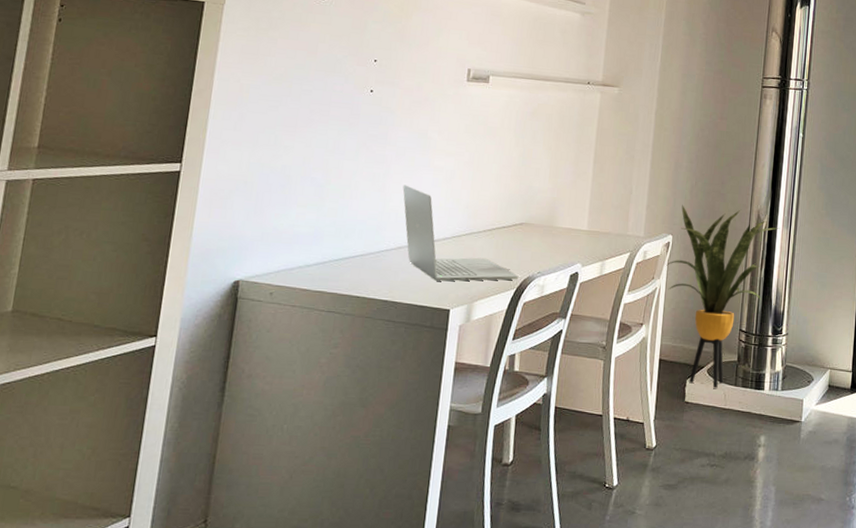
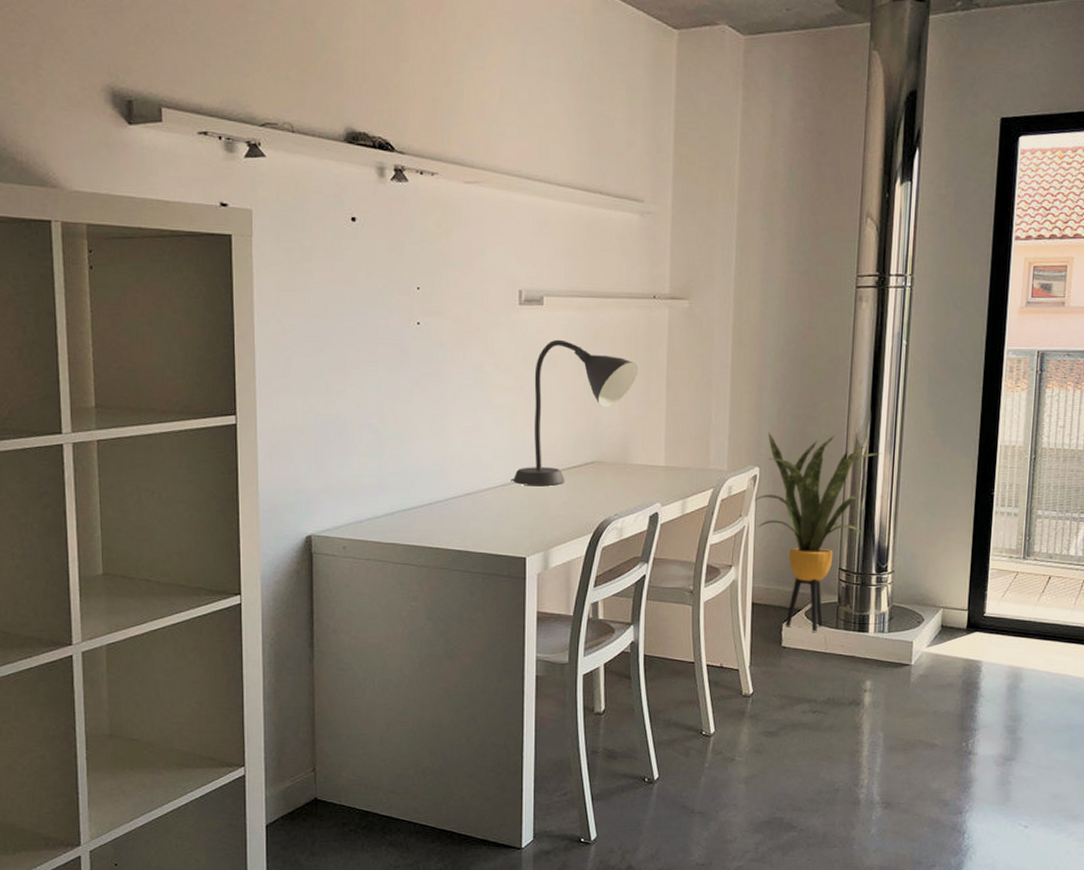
laptop: present [402,184,519,282] -> none [463,426,595,528]
desk lamp: none [443,113,570,243] -> present [511,339,638,486]

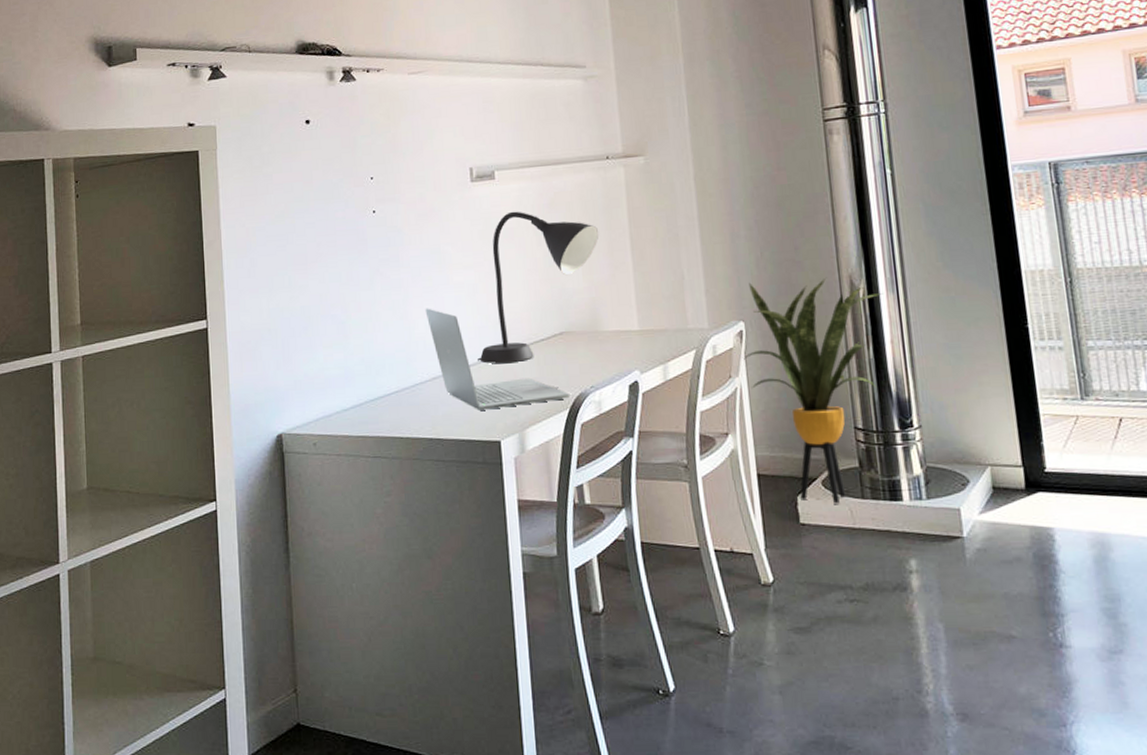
laptop: none [463,426,595,528] -> present [425,308,570,410]

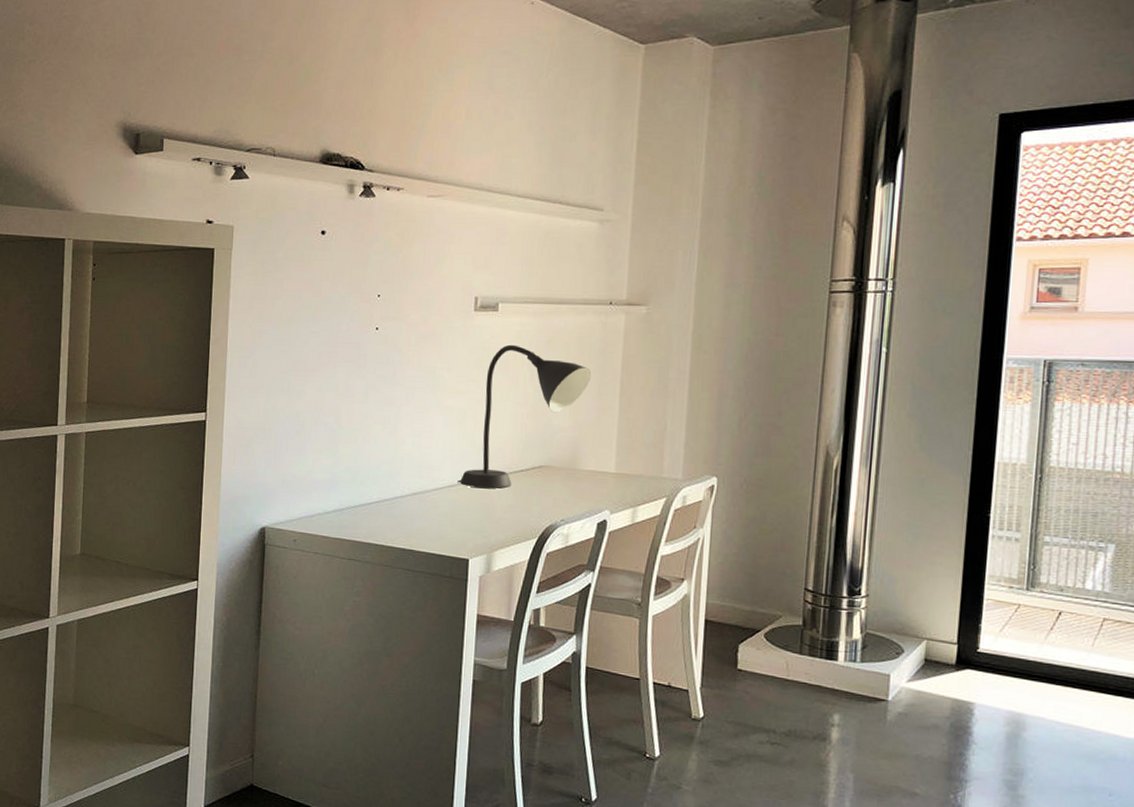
laptop: present [425,308,570,410] -> none [414,427,541,530]
house plant: present [742,277,884,504] -> none [709,441,857,656]

